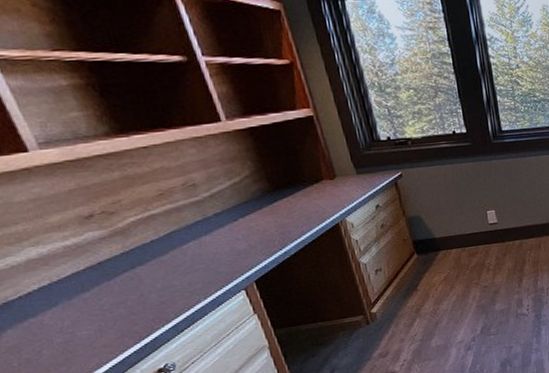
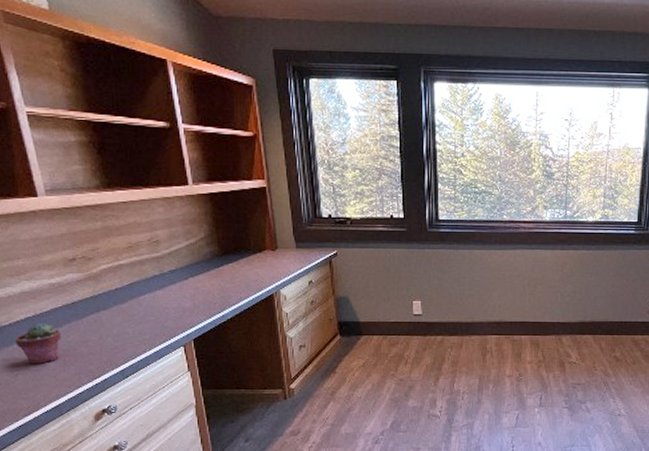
potted succulent: none [29,290,92,336] -> present [15,323,62,364]

